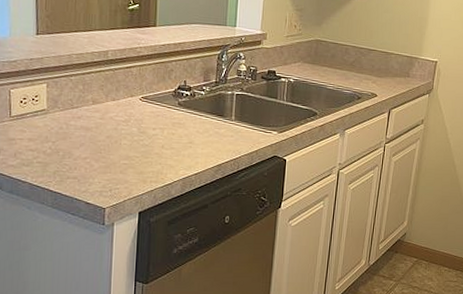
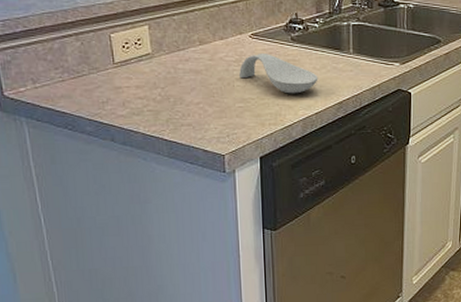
spoon rest: none [127,115,201,155] -> present [239,54,318,94]

